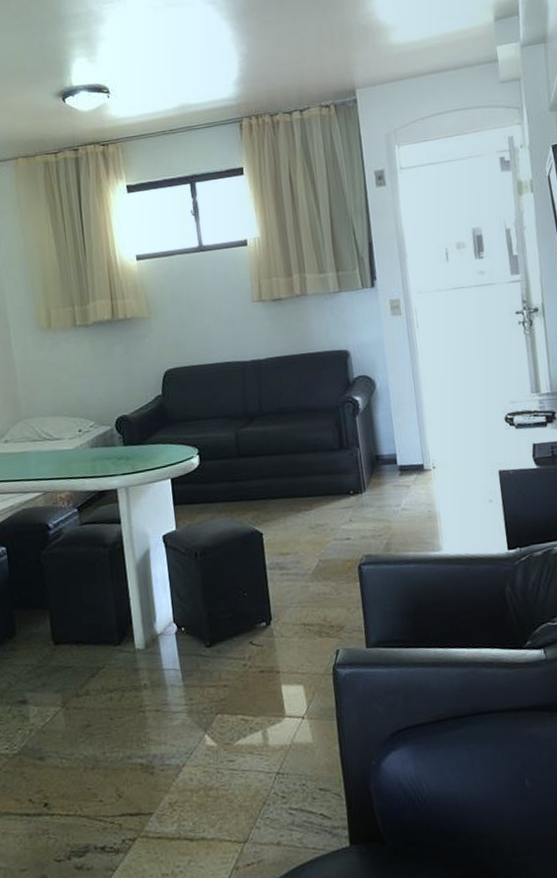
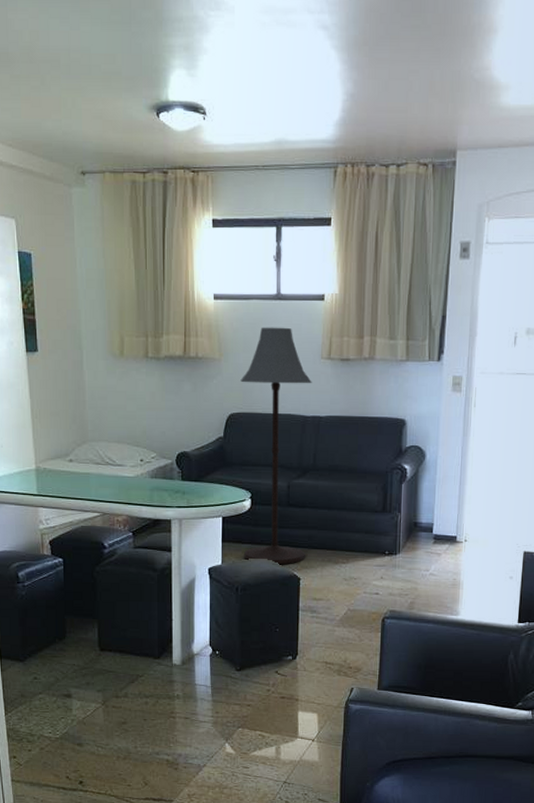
floor lamp: none [173,276,265,523] -> present [240,327,312,565]

